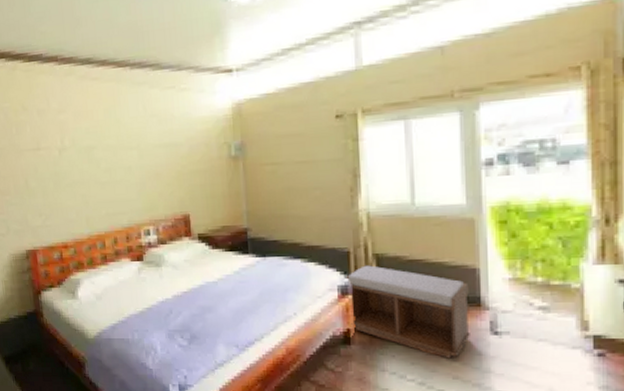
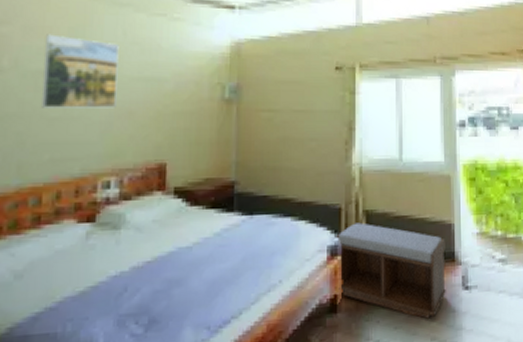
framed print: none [90,116,146,175] -> present [42,34,119,108]

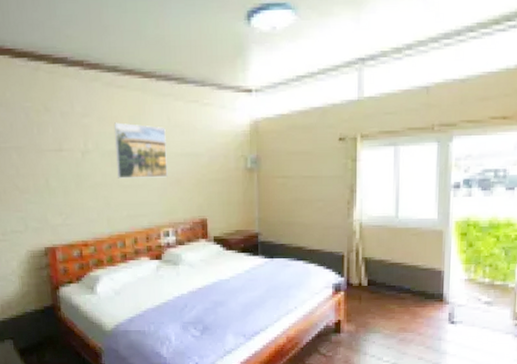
bench: present [336,222,446,319] -> none [339,267,435,343]

